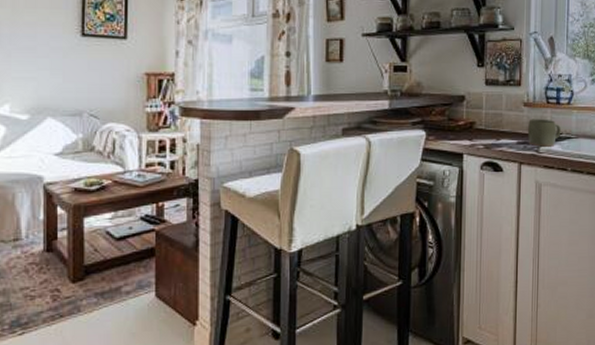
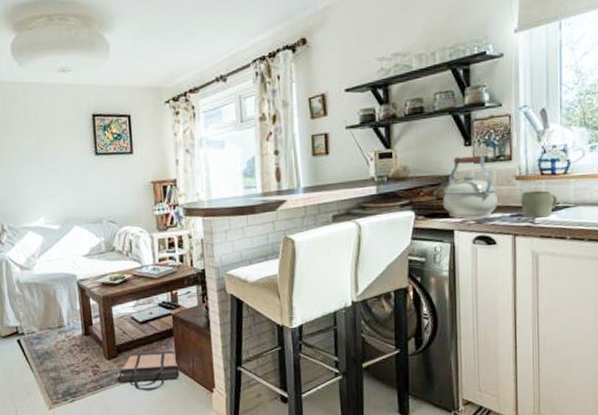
shopping bag: none [85,273,158,323] -> present [119,350,180,391]
kettle: none [453,77,507,143] -> present [442,155,499,219]

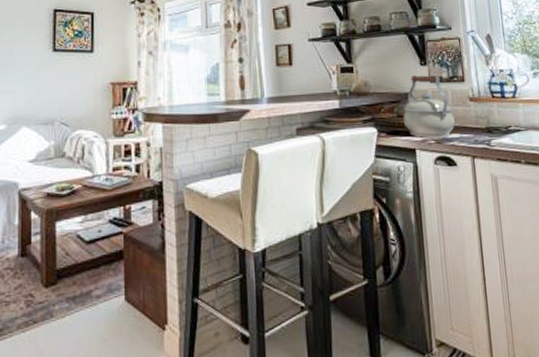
shopping bag: present [119,350,180,391] -> none [58,276,128,328]
mug: present [520,190,557,218] -> none [476,112,510,140]

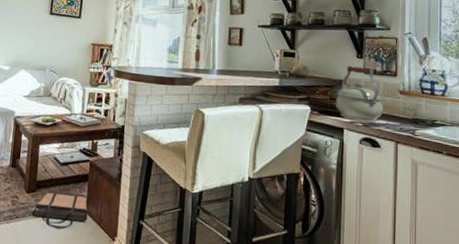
shopping bag: none [58,276,128,328] -> present [34,190,88,229]

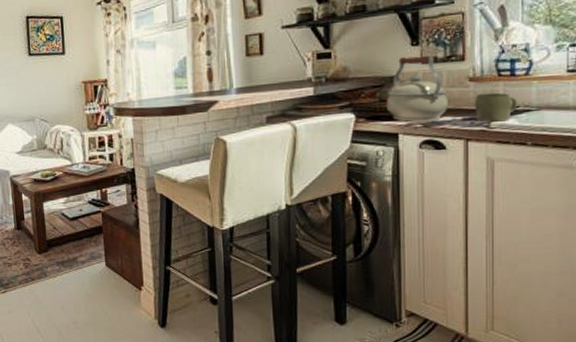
shopping bag: present [34,190,88,229] -> none [50,247,108,286]
mug: none [403,105,435,131] -> present [474,92,517,122]

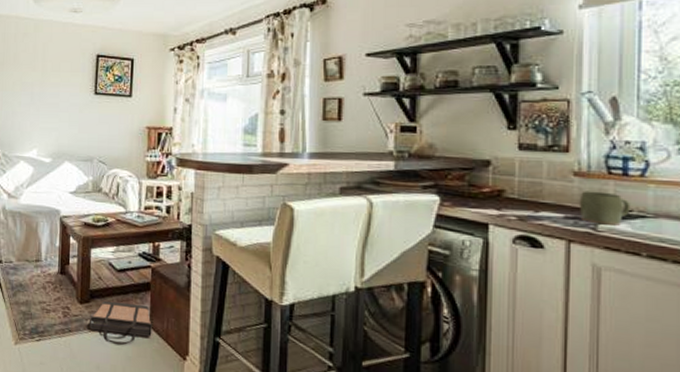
shopping bag: none [50,247,108,286] -> present [90,300,152,346]
kettle: present [386,55,449,122] -> none [475,141,549,216]

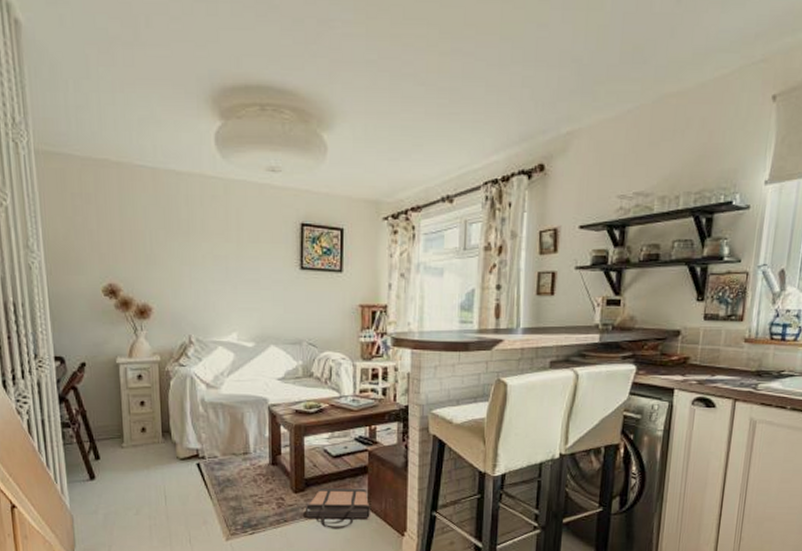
mug: present [578,190,629,226] -> none [745,355,783,384]

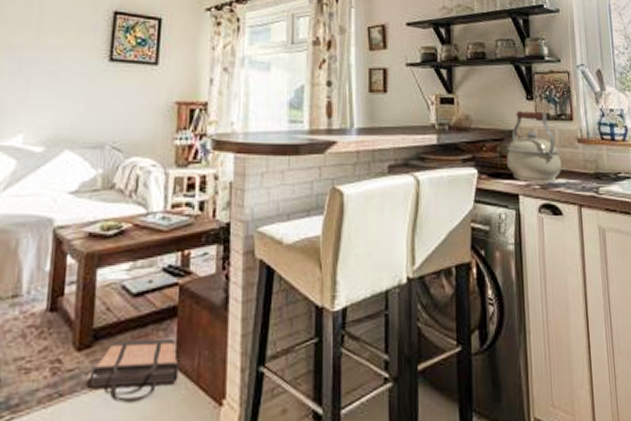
kettle: none [666,312,724,379] -> present [506,111,563,183]

